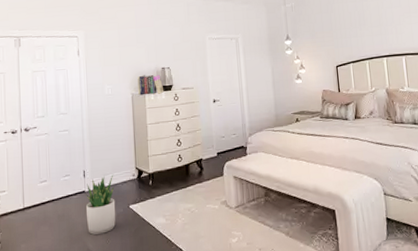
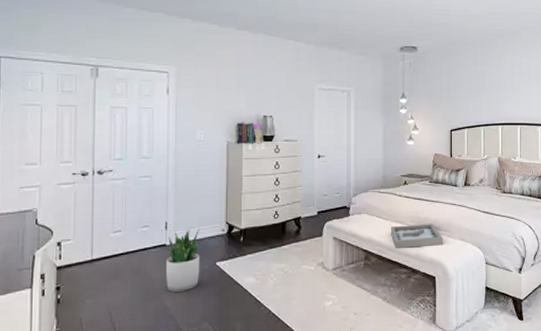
decorative tray: none [286,157,340,185] -> present [390,223,444,249]

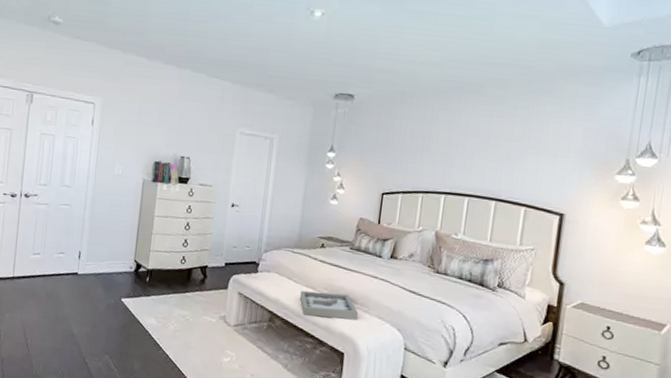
planter: present [166,228,201,292] -> none [74,262,111,321]

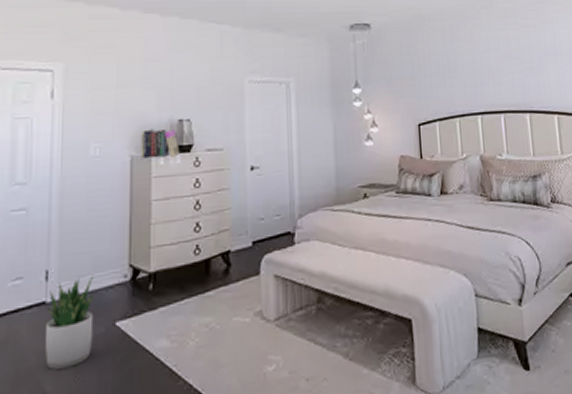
planter: none [74,262,111,321] -> present [45,275,95,370]
decorative tray: present [299,290,358,321] -> none [348,247,420,286]

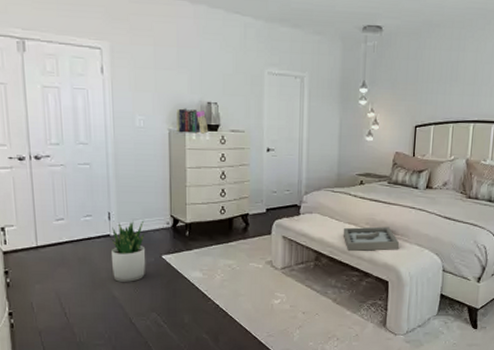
decorative tray: none [348,247,420,286] -> present [343,226,400,252]

